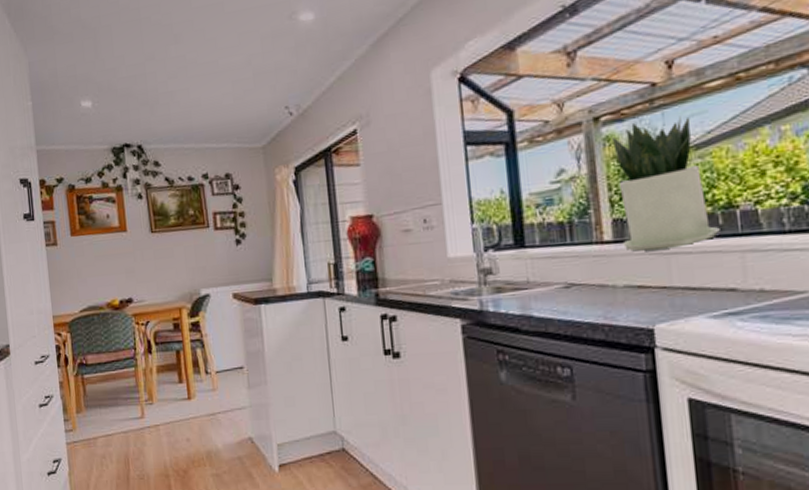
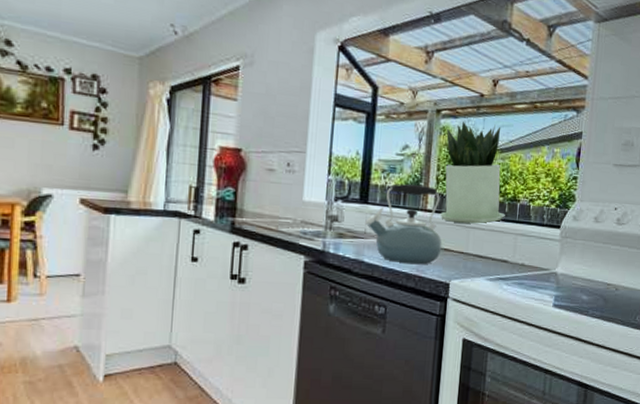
kettle: none [526,212,634,312] -> present [365,183,442,265]

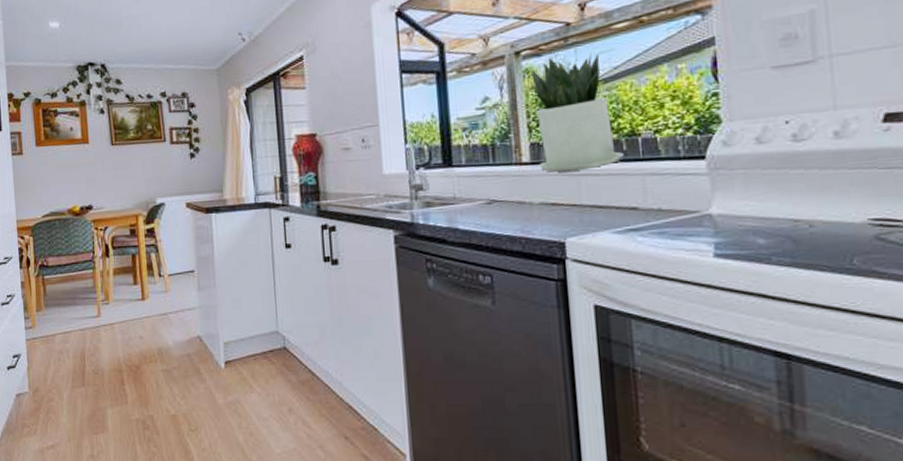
kettle: present [365,183,442,265] -> none [453,136,548,226]

